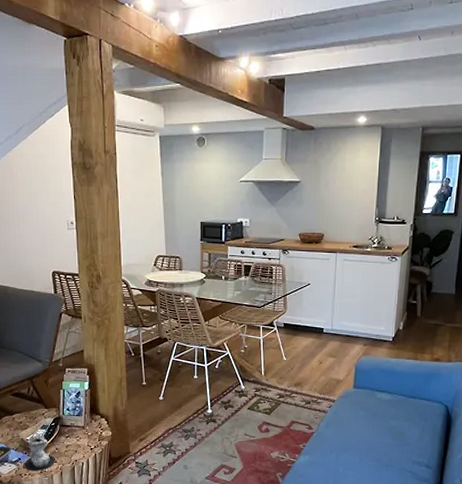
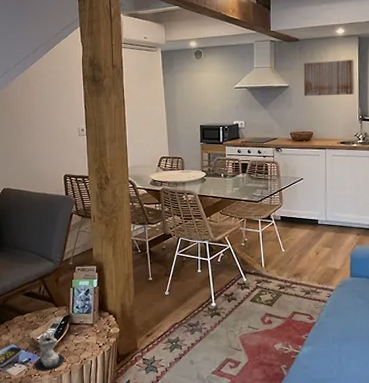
wall art: none [316,153,376,194] -> present [303,60,355,97]

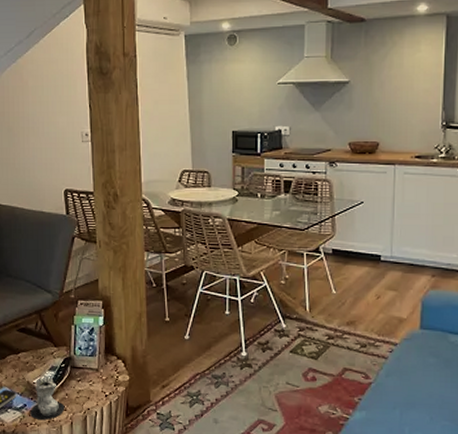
wall art: present [303,60,355,97] -> none [368,47,440,96]

